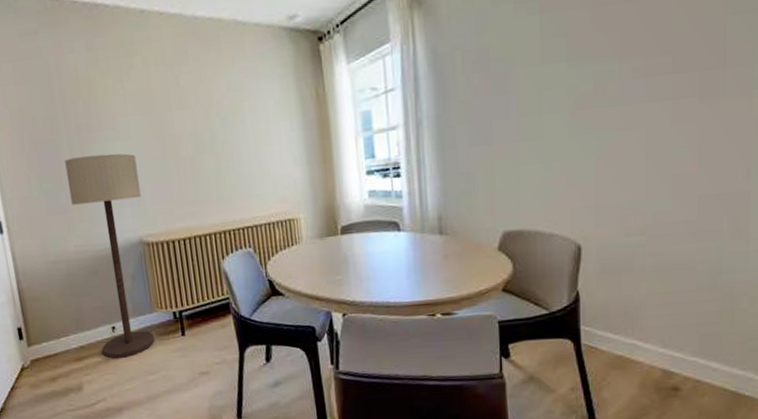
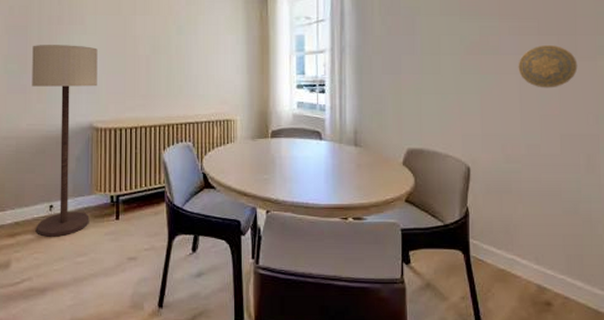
decorative plate: none [644,84,726,142] -> present [518,45,578,88]

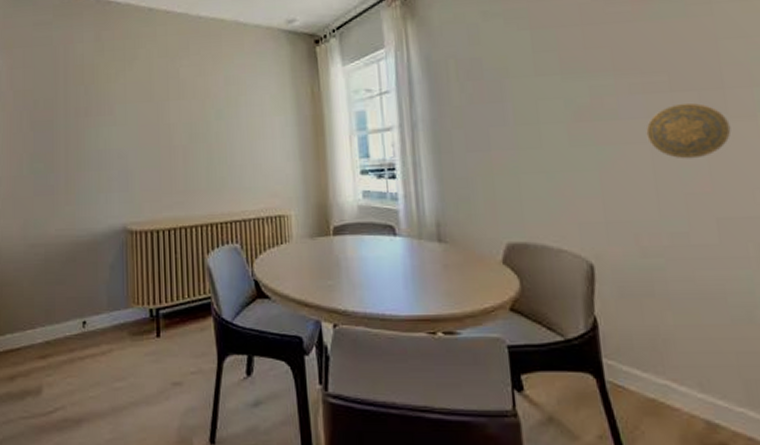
floor lamp: present [32,45,98,237] -> none [59,138,130,358]

